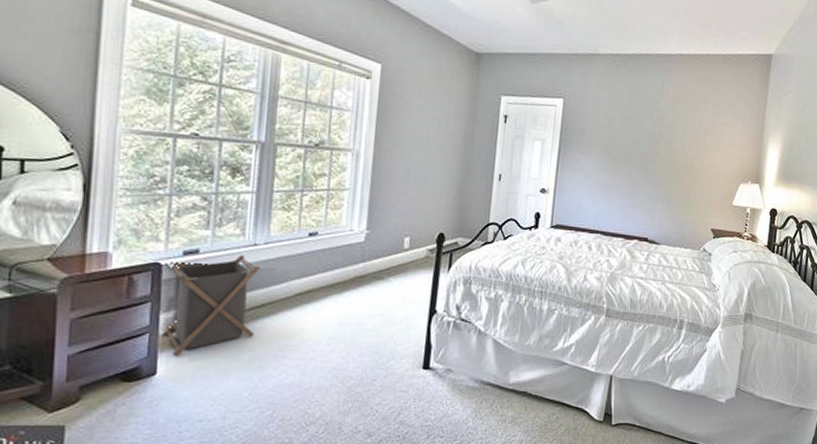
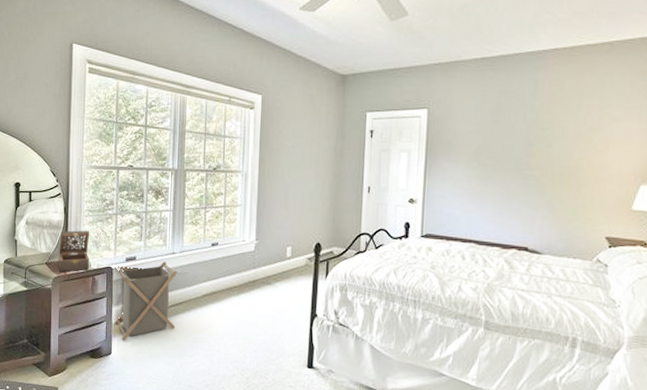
jewelry box: none [70,214,127,271] -> present [58,230,90,273]

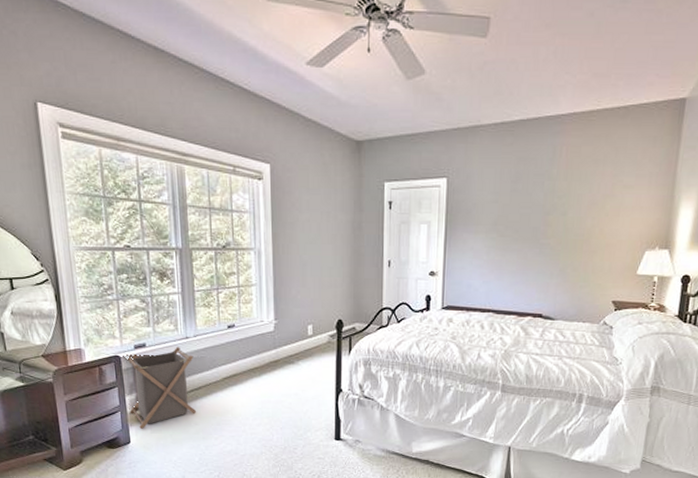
jewelry box: present [58,230,90,273] -> none [54,318,94,364]

